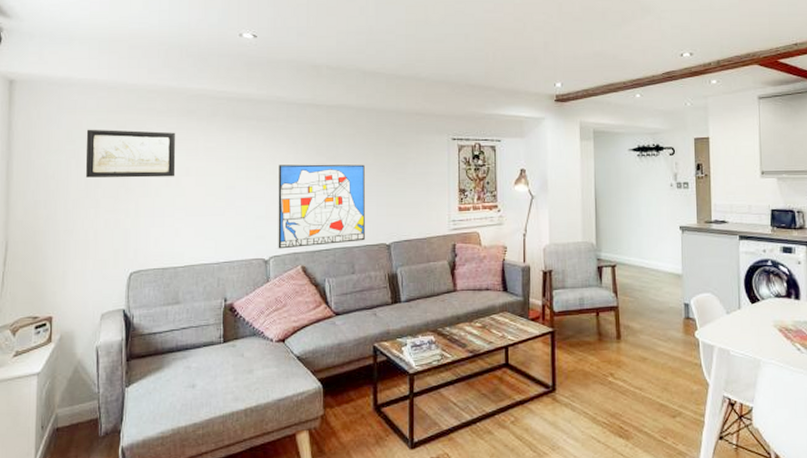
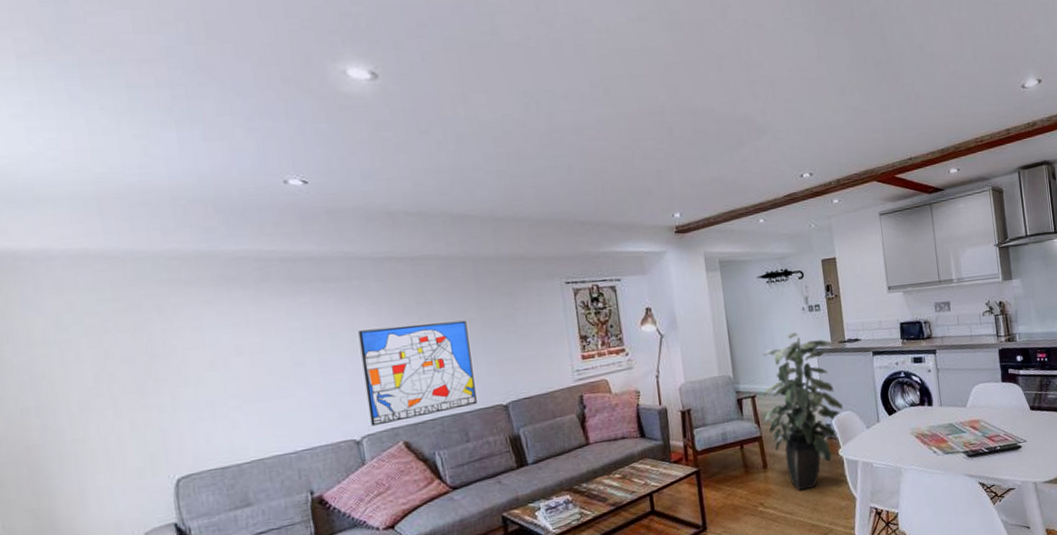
wall art: present [85,129,176,178] -> none [83,305,222,372]
indoor plant: none [621,207,703,366] -> present [762,332,843,490]

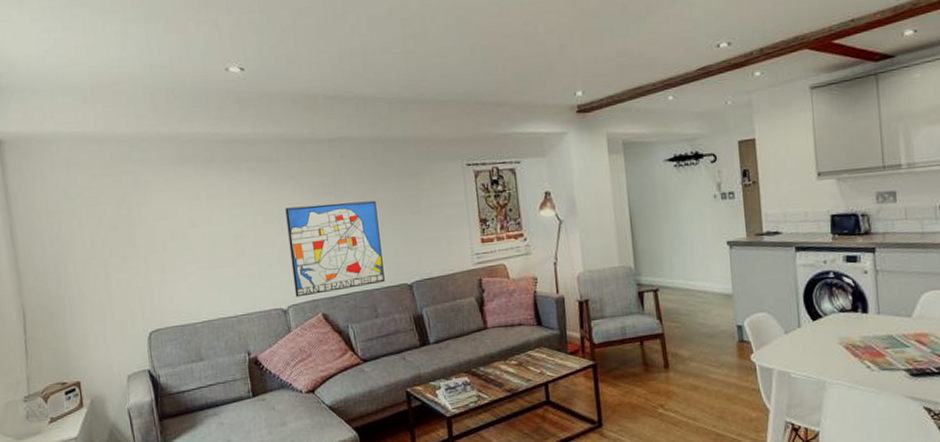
indoor plant: present [762,332,843,490] -> none [666,222,757,395]

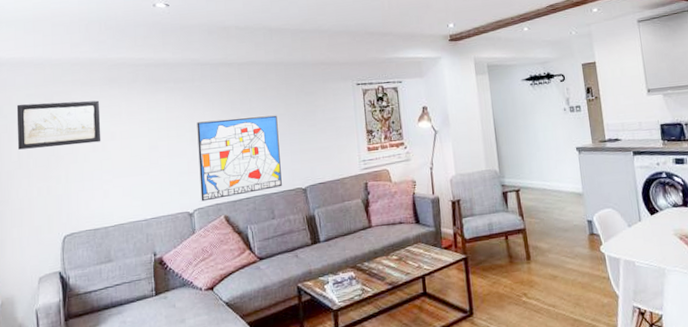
wall art: none [83,182,180,237] -> present [16,100,101,150]

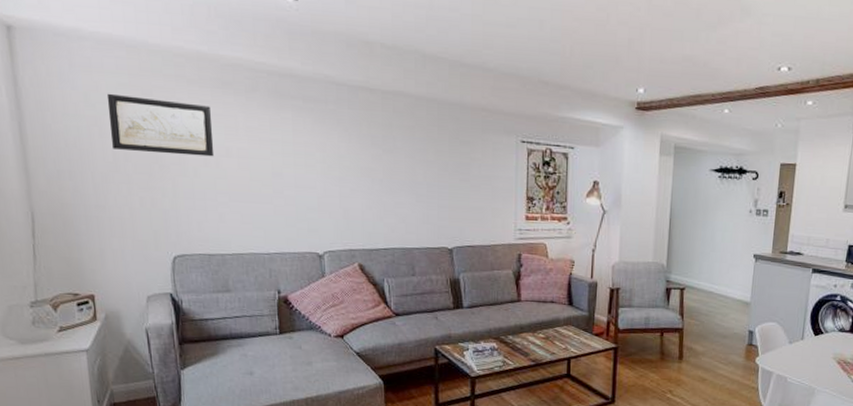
wall art: present [197,115,282,202] -> none [329,153,425,245]

